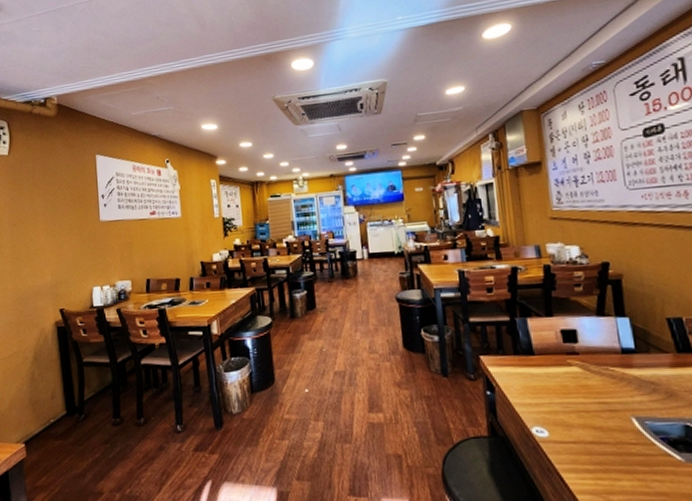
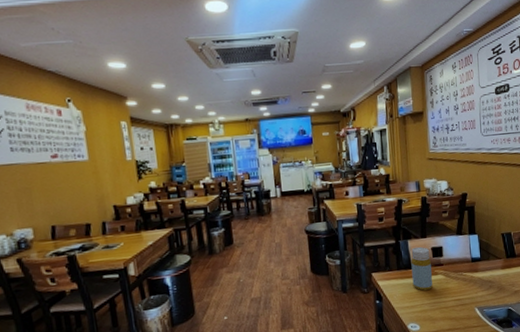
bottle: none [532,327,565,385] -> present [411,246,433,291]

